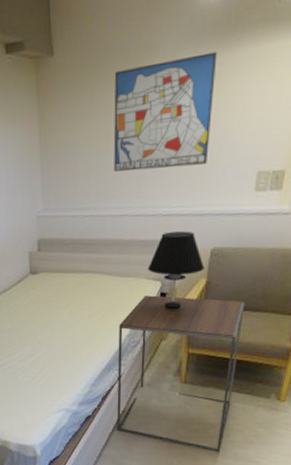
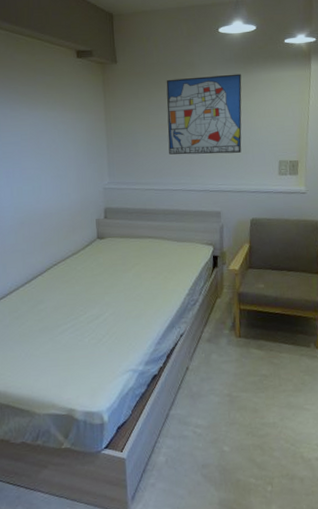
side table: present [116,295,245,453] -> none [179,258,282,403]
table lamp: present [147,231,204,310] -> none [201,204,247,271]

